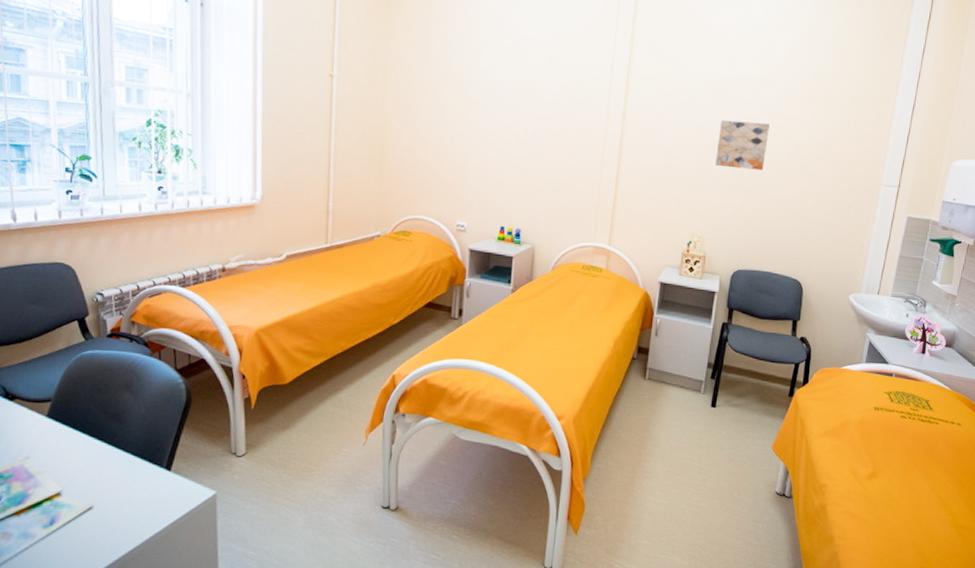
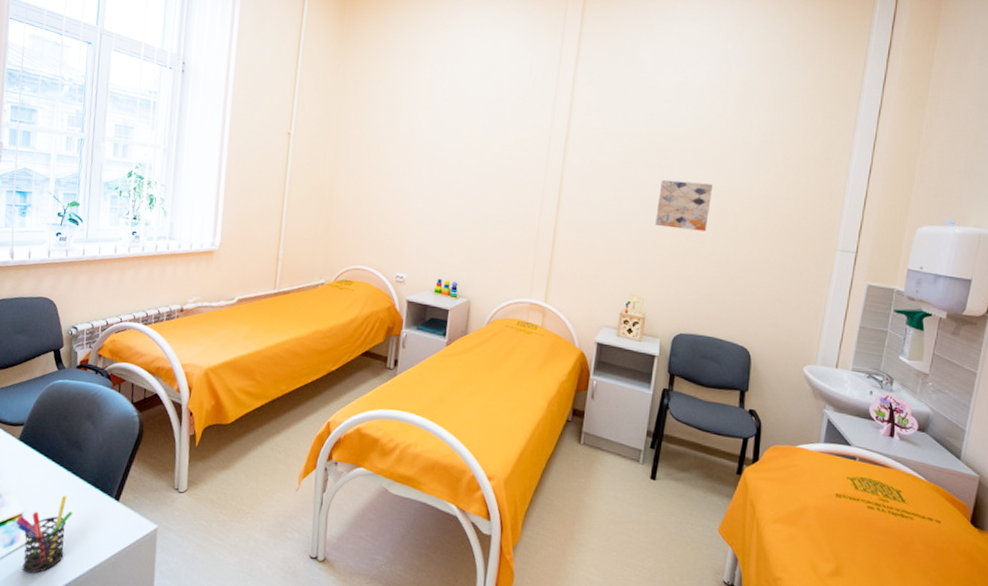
pen holder: none [52,469,120,552] -> present [15,495,73,574]

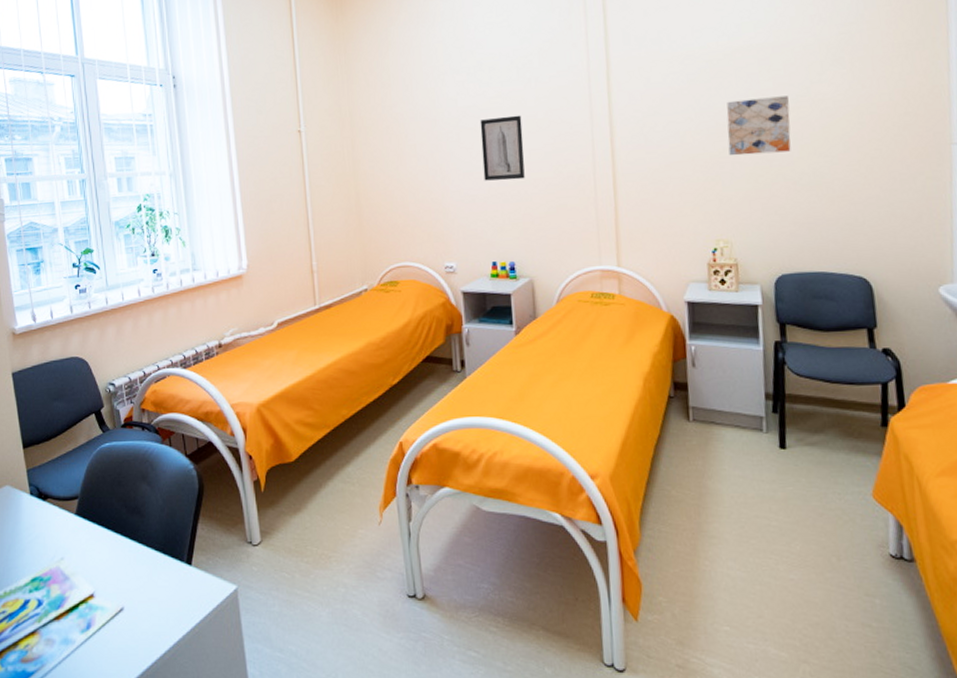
pen holder: present [15,495,73,574] -> none [87,567,146,658]
wall art: none [444,154,487,213] -> present [480,115,525,181]

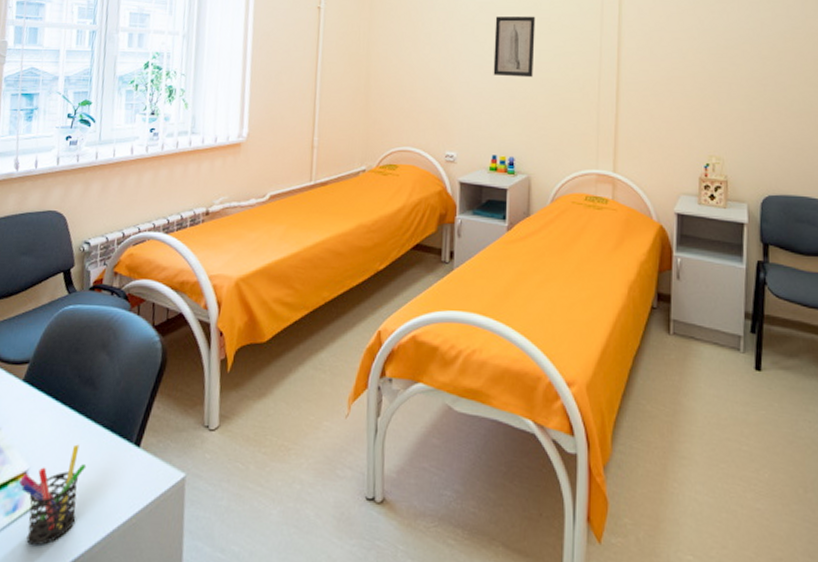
pen holder: none [87,567,146,658] -> present [18,444,87,547]
wall art: present [726,96,791,156] -> none [727,25,786,79]

